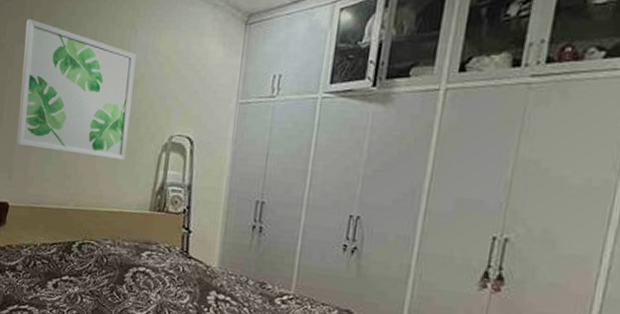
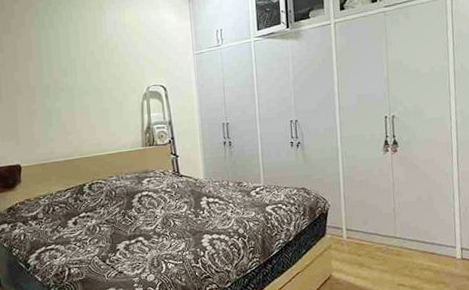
wall art: present [16,18,136,161] -> none [8,12,115,117]

